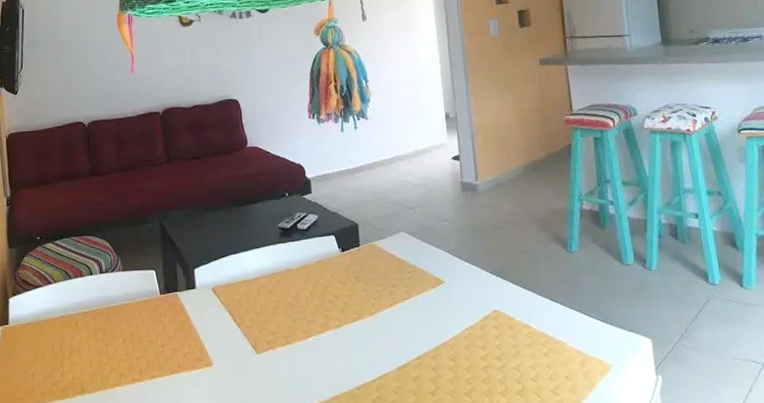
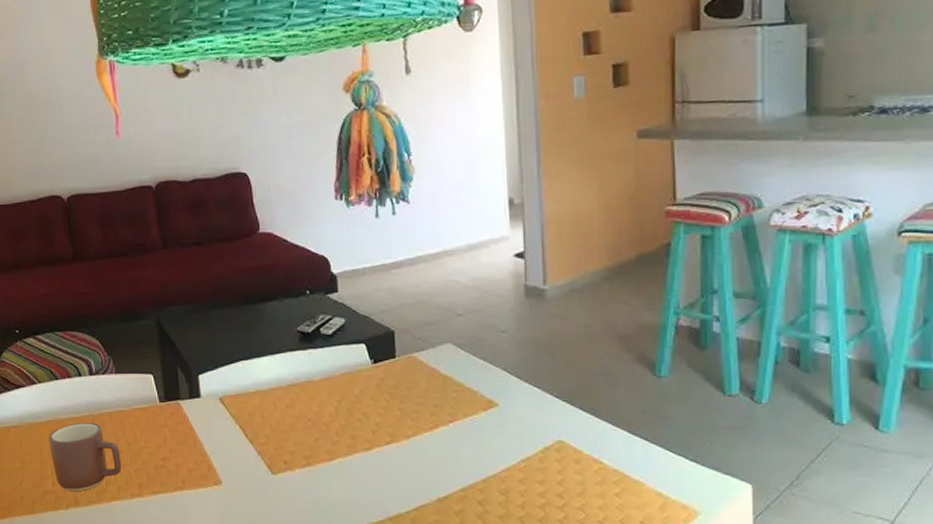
mug: none [59,316,125,381] -> present [48,423,122,492]

